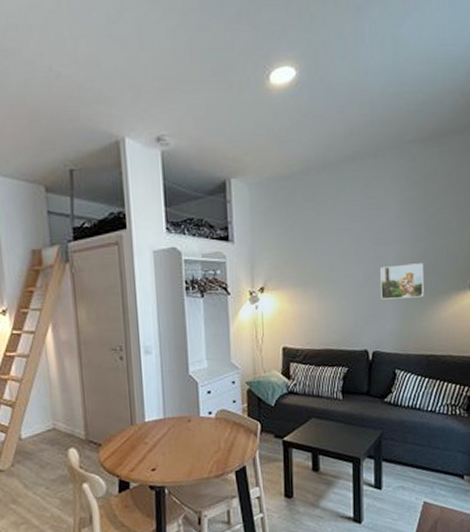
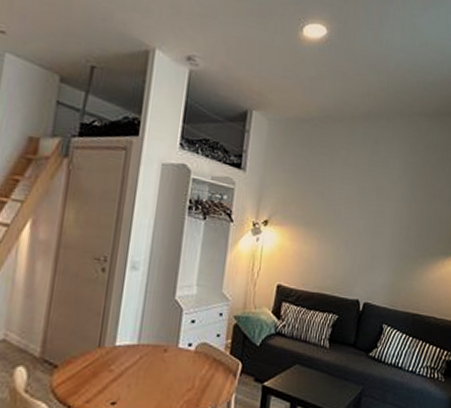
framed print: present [380,263,424,300] -> none [377,221,419,257]

